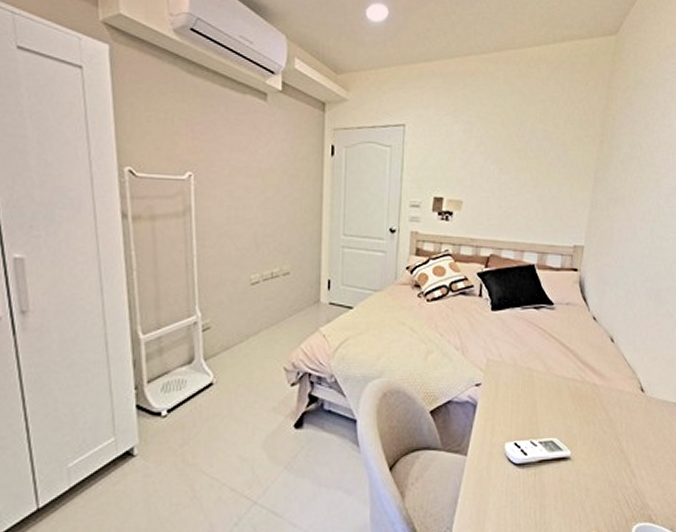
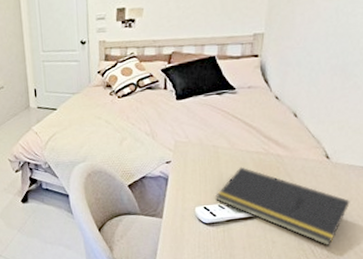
notepad: none [528,395,663,496] -> present [216,167,350,246]

